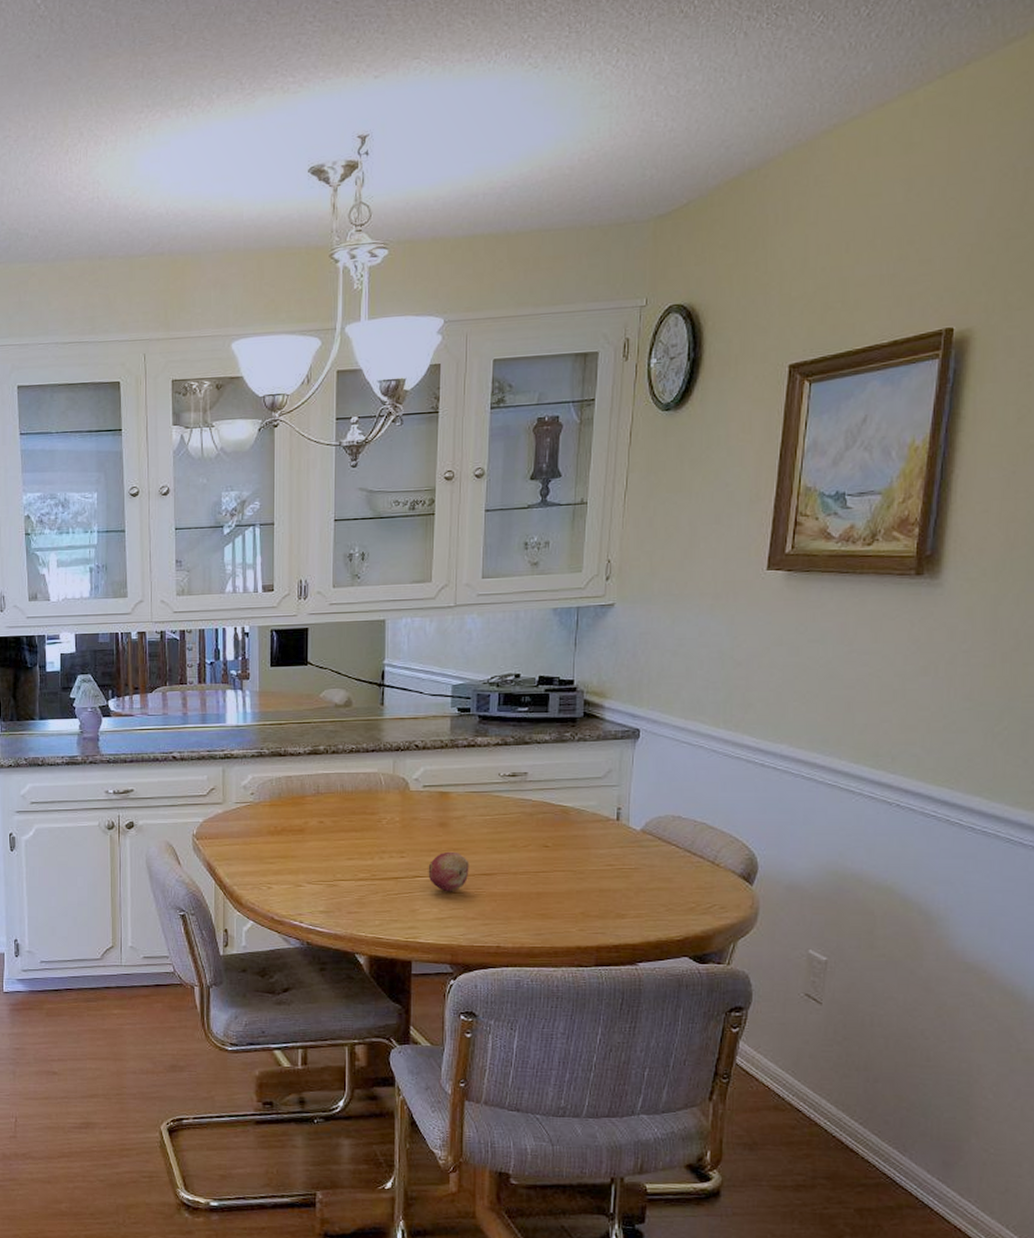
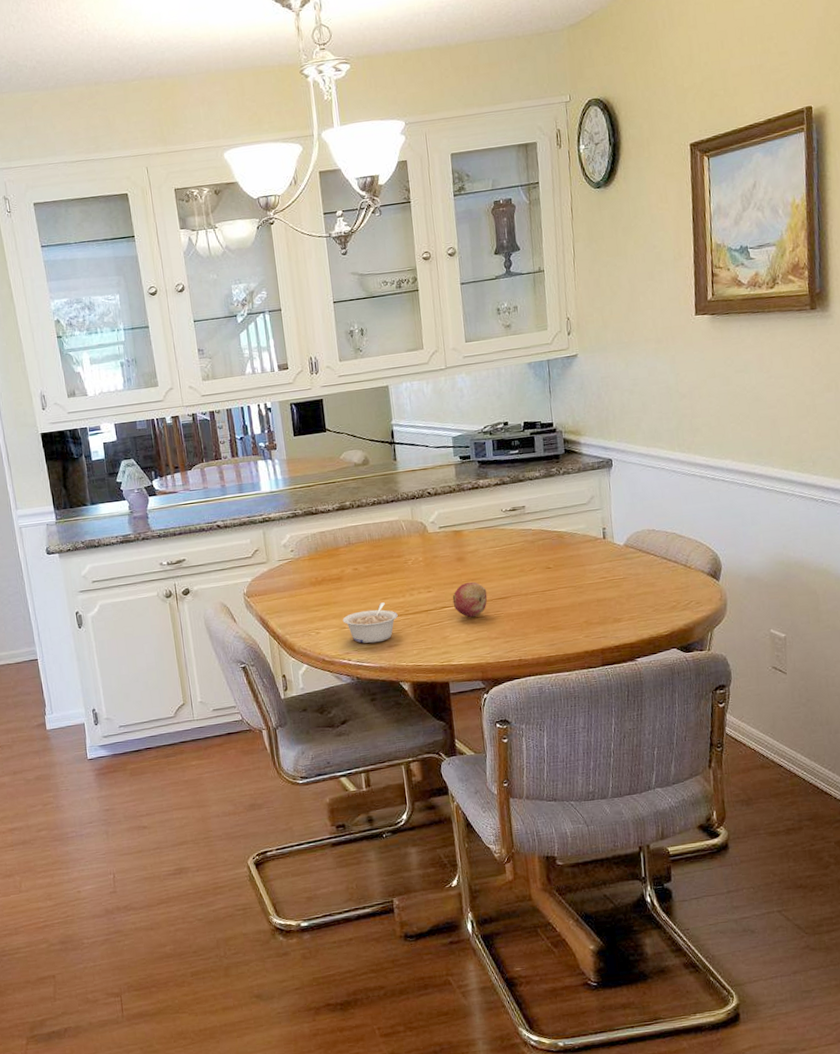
legume: none [299,863,363,907] -> present [342,602,398,644]

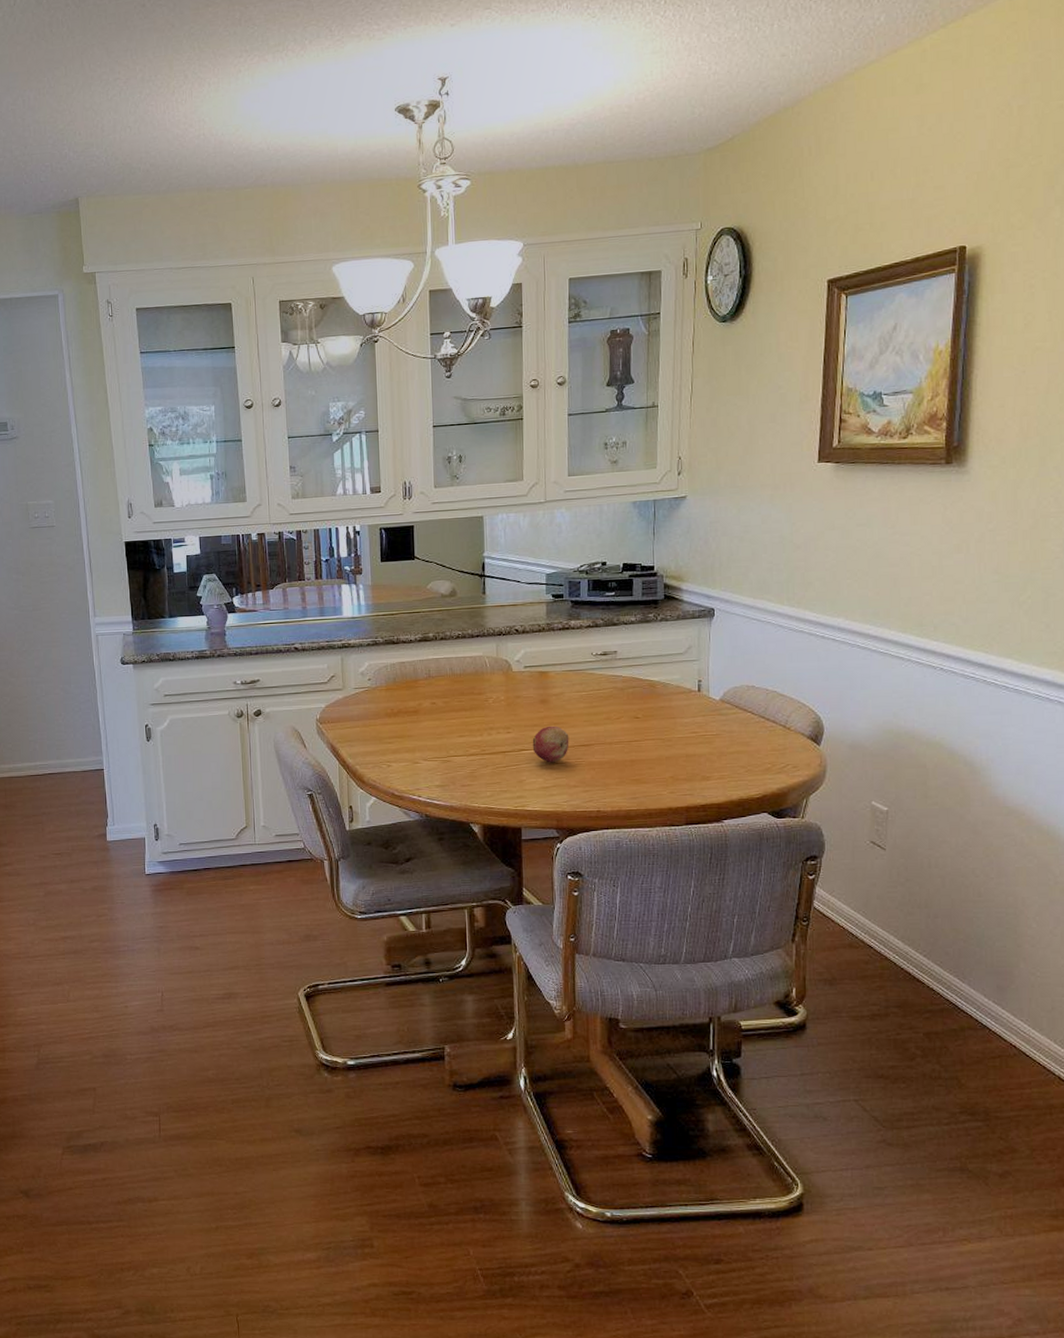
legume: present [342,602,398,644] -> none [415,740,474,781]

